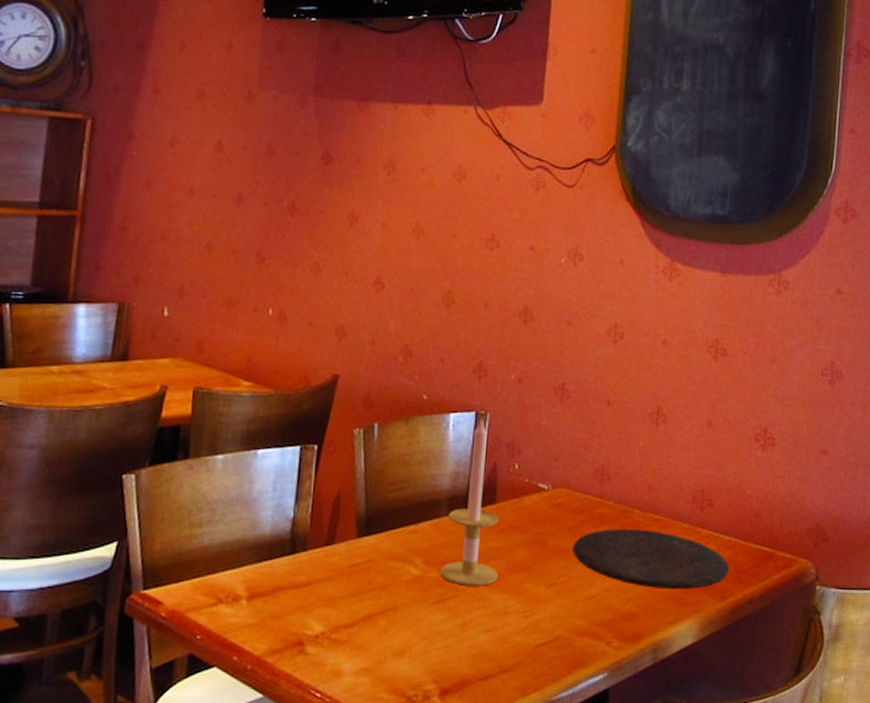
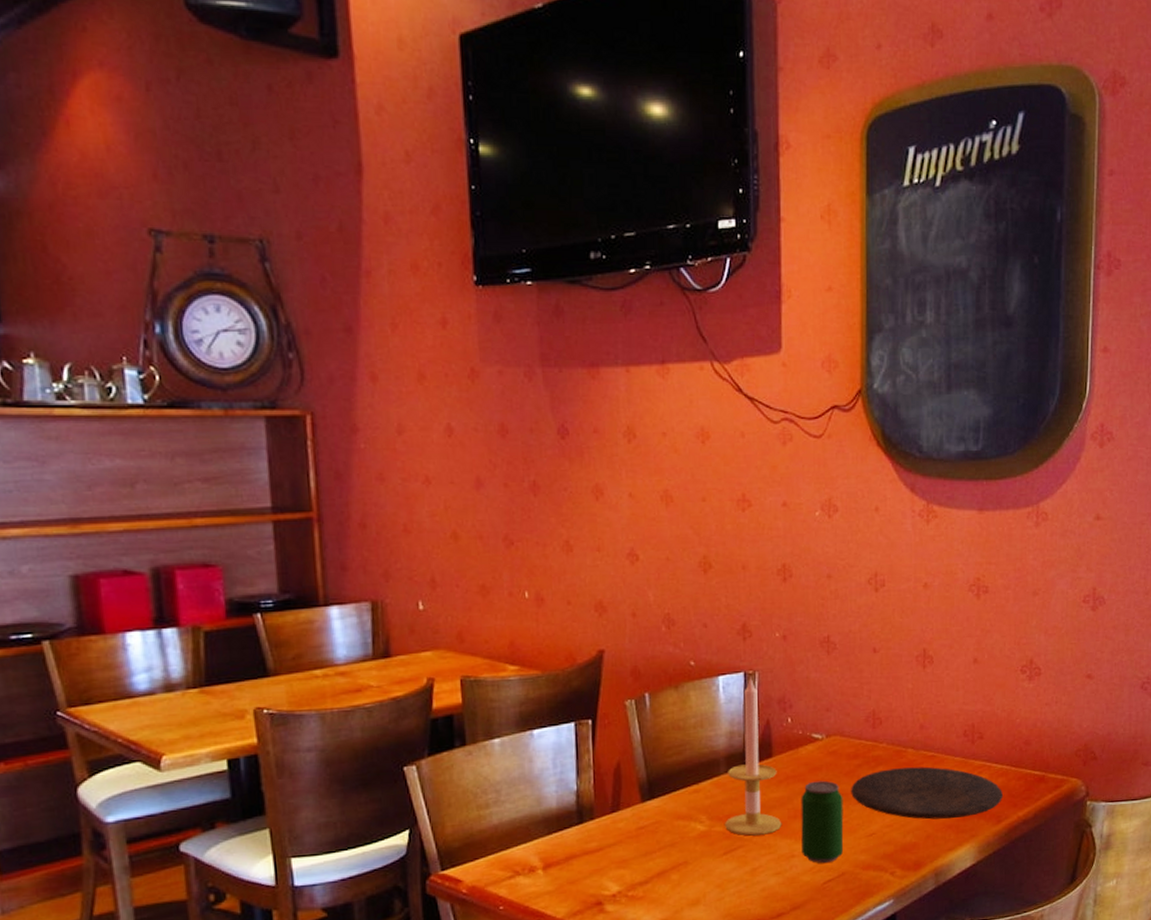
beverage can: none [516,534,564,625] -> present [801,780,844,864]

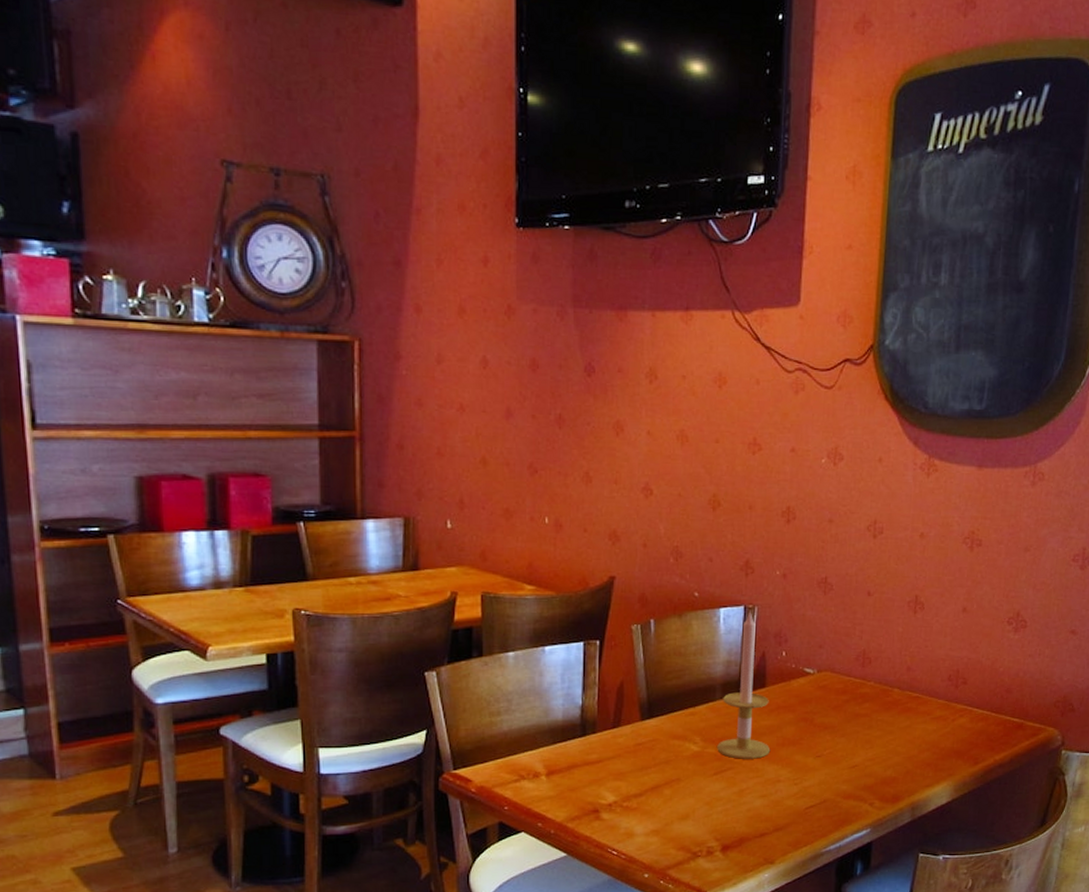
beverage can: present [801,780,844,864] -> none [787,713,830,790]
plate: present [851,766,1004,820] -> none [837,706,982,757]

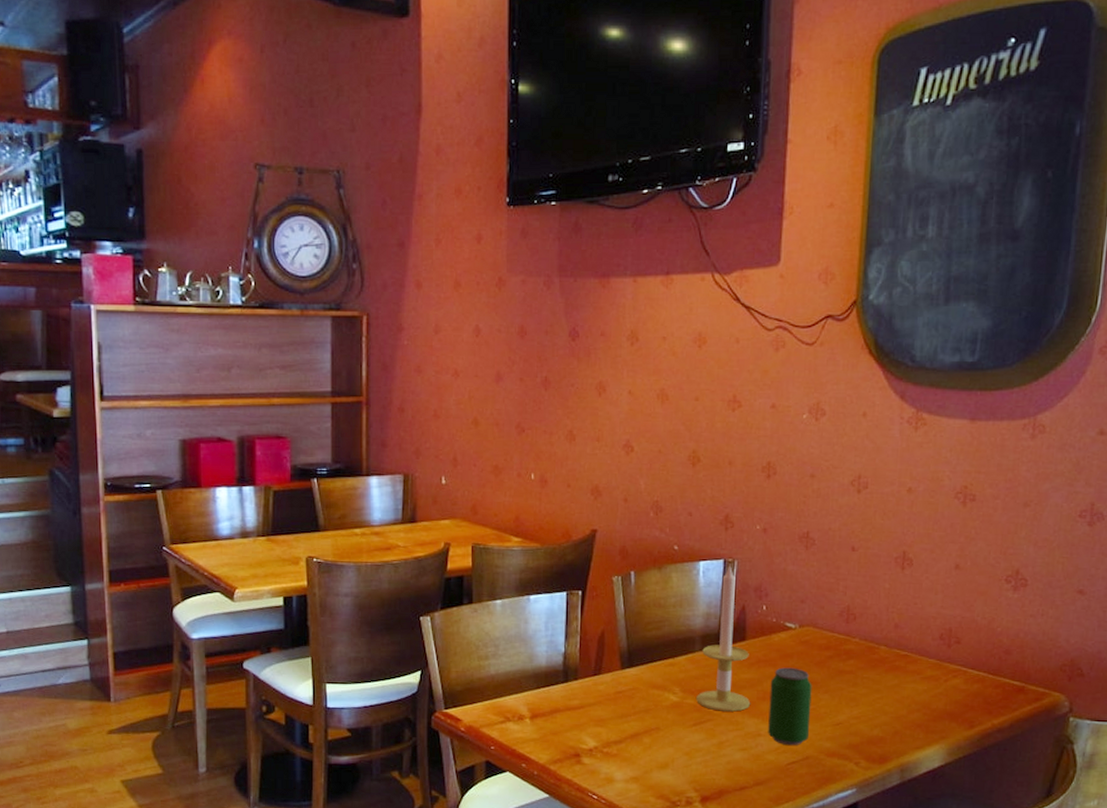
beverage can: none [787,713,830,790] -> present [768,667,812,746]

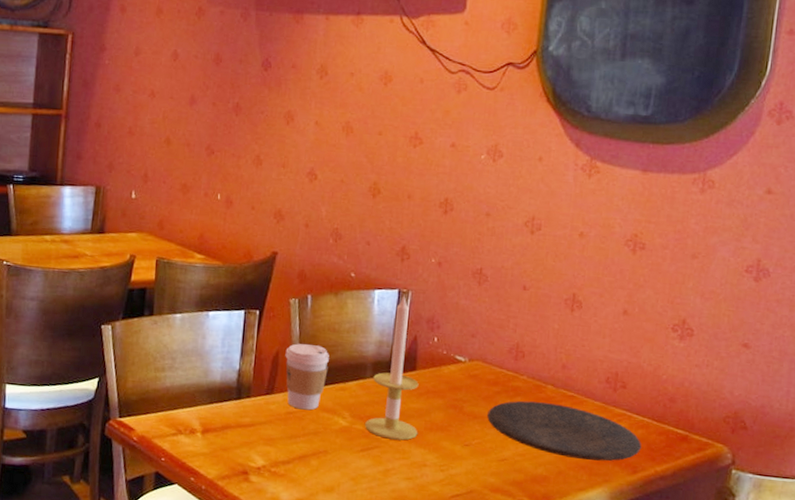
coffee cup: none [611,622,656,688] -> present [285,343,329,410]
beverage can: present [768,667,812,746] -> none [433,399,479,479]
plate: none [820,663,979,718] -> present [487,400,642,462]

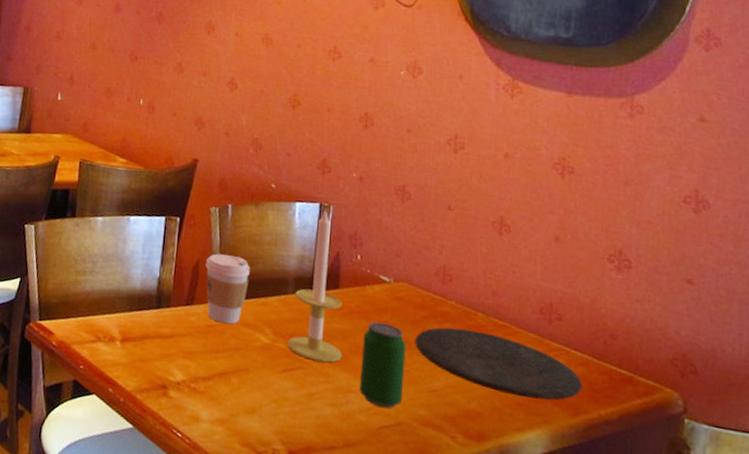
beverage can: none [433,399,479,479] -> present [359,322,407,408]

